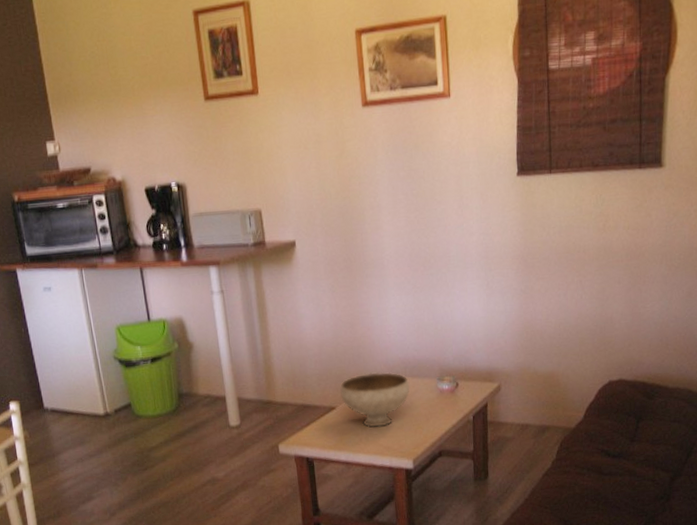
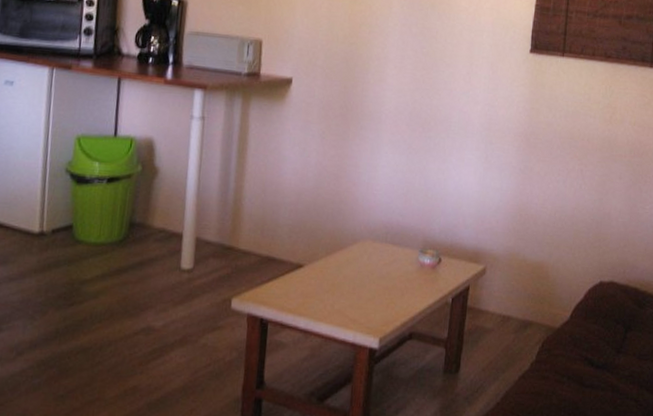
bowl: present [339,372,409,427] -> none [311,232,388,295]

